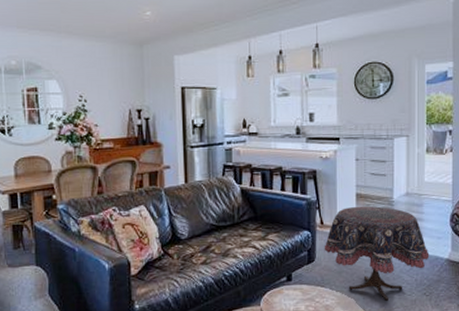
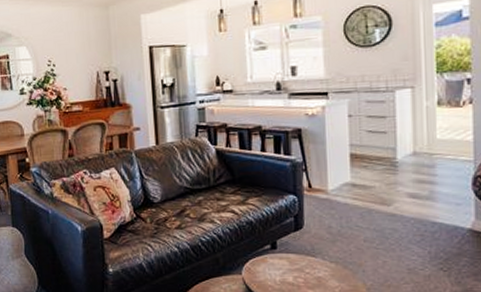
side table: present [324,206,430,302] -> none [313,167,446,276]

